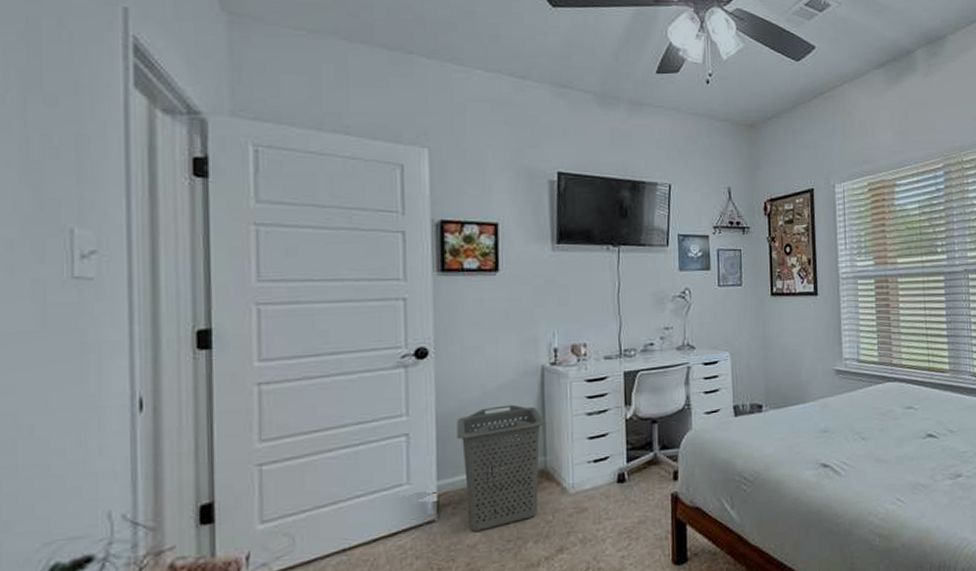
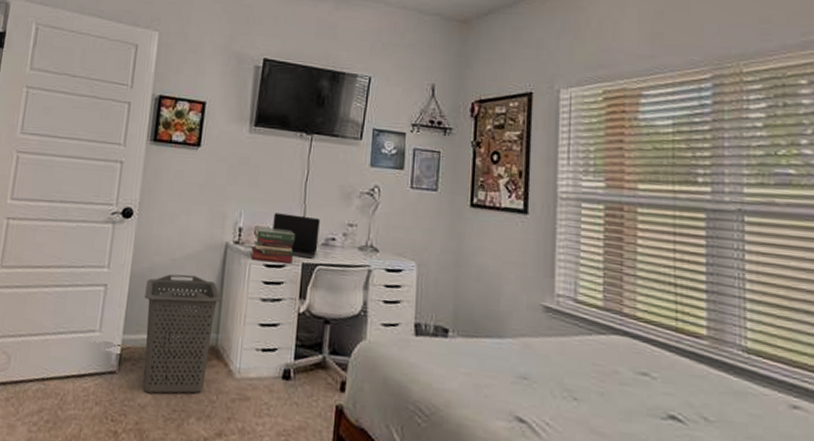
books: none [570,342,615,377] -> present [250,226,296,264]
laptop computer: none [589,326,638,367] -> present [272,213,320,259]

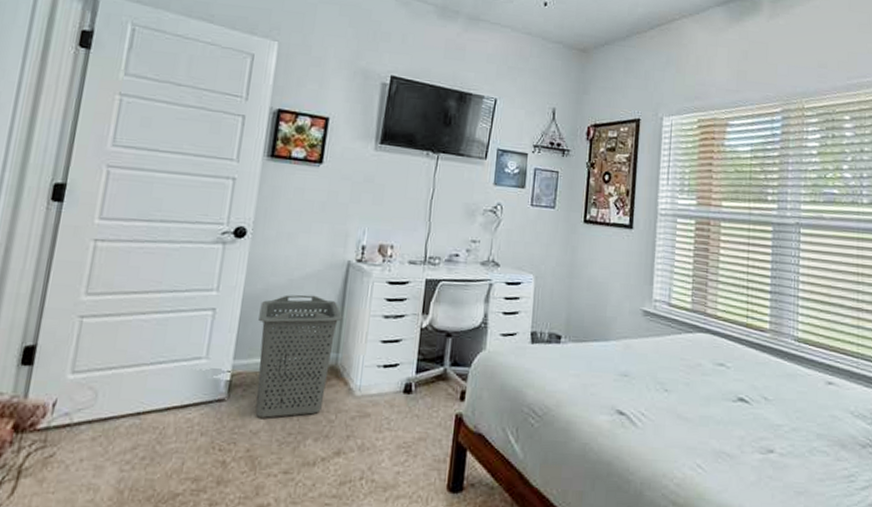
books: present [250,226,296,264] -> none [373,244,420,280]
laptop computer: present [272,213,320,259] -> none [397,230,444,275]

